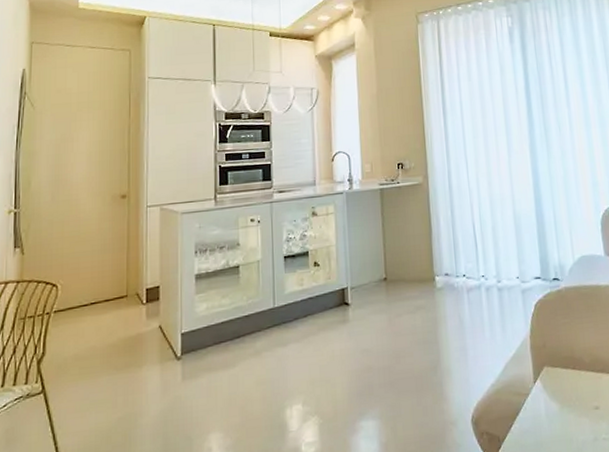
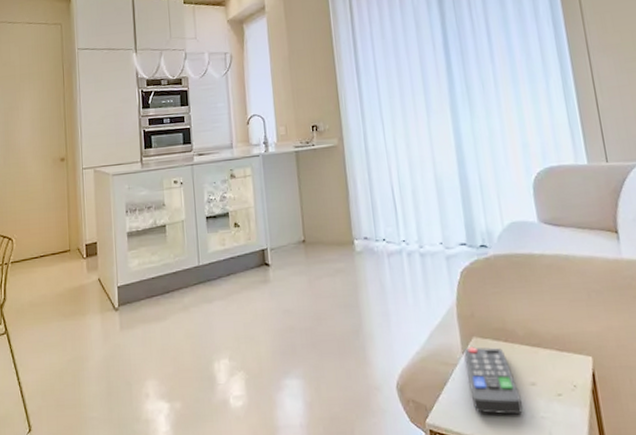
remote control: none [535,375,587,440] -> present [463,347,523,415]

